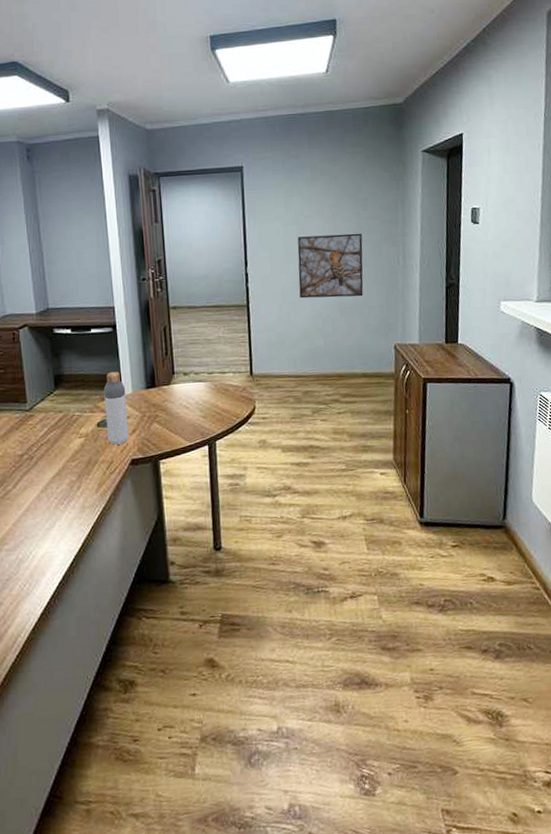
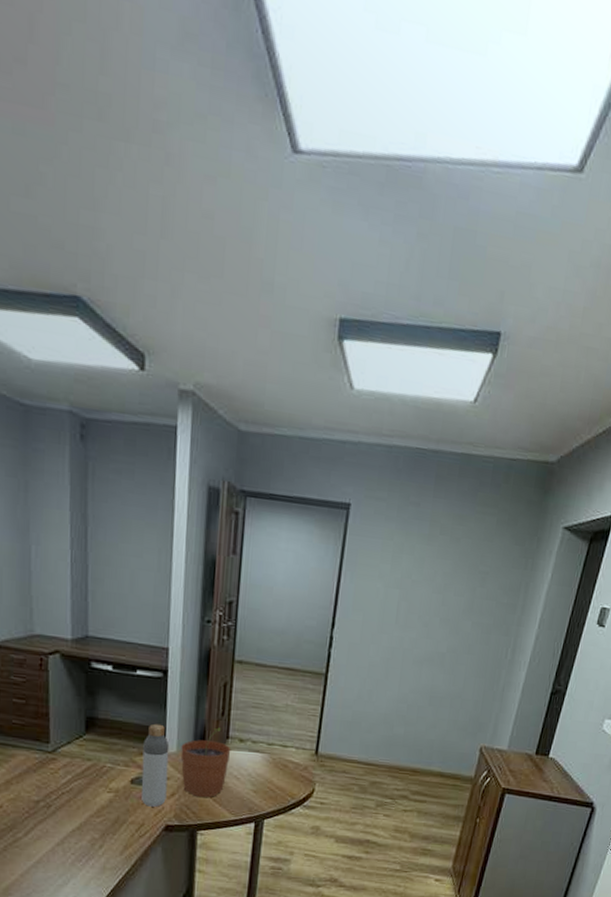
plant pot: none [135,366,178,430] -> present [180,727,231,798]
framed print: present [297,233,364,299] -> none [388,604,473,687]

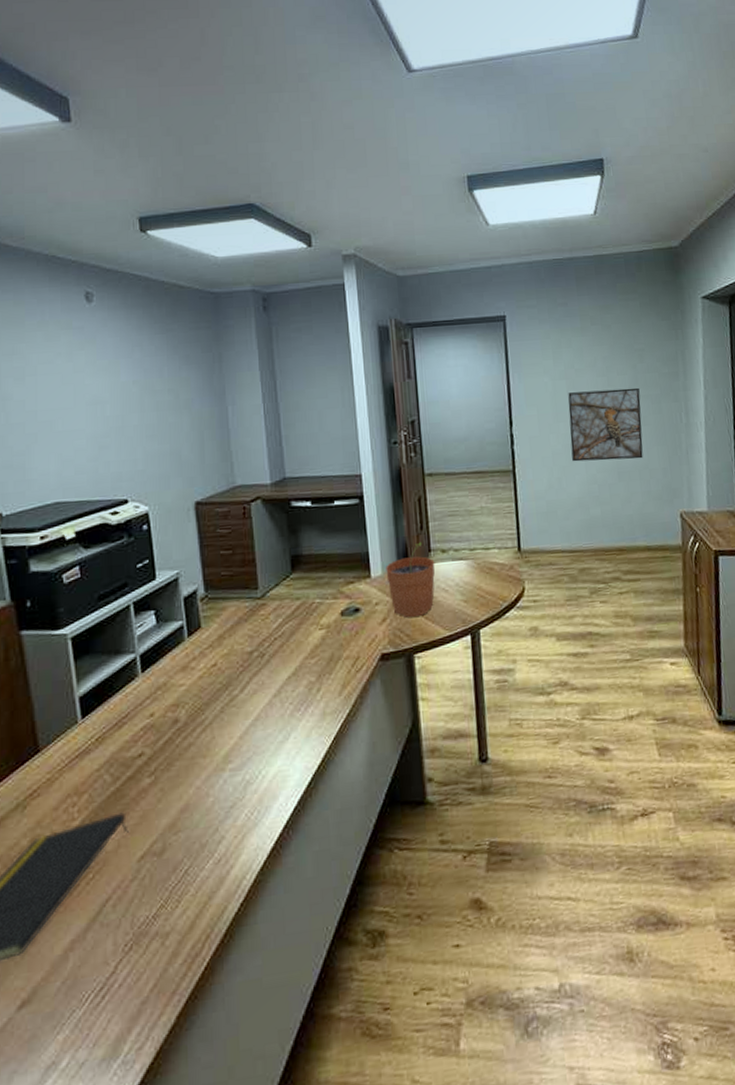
bottle: present [141,723,170,807] -> none [348,549,378,637]
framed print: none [388,604,473,687] -> present [568,387,643,462]

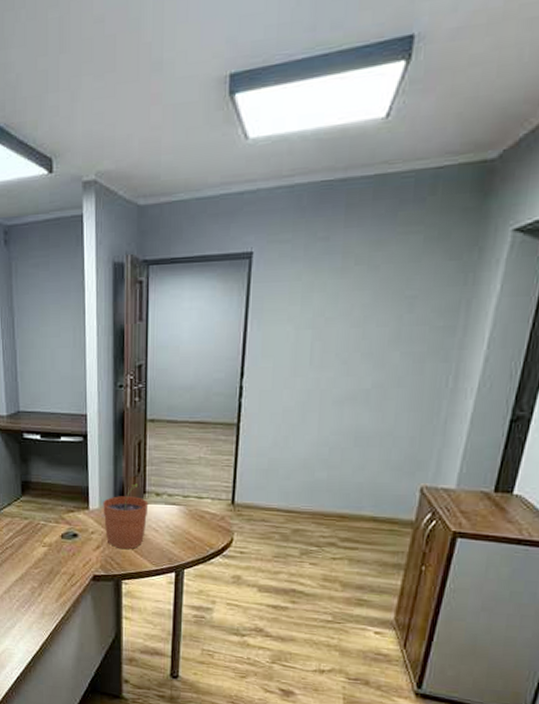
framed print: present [568,387,643,462] -> none [304,342,401,424]

